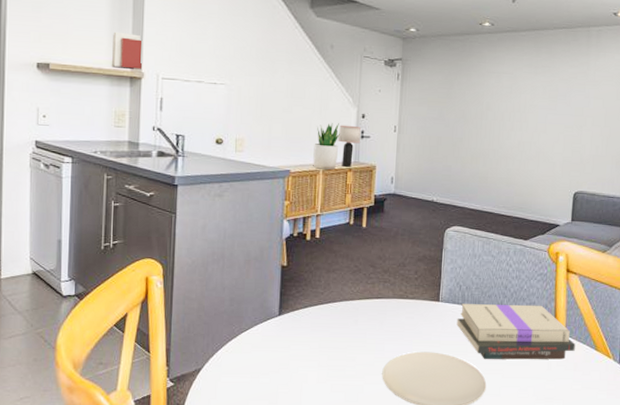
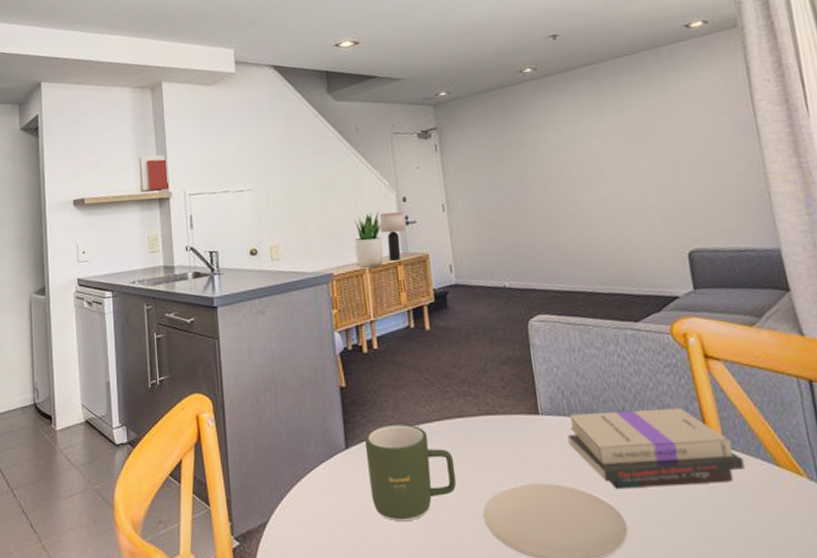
mug: none [295,299,367,374] -> present [364,423,457,522]

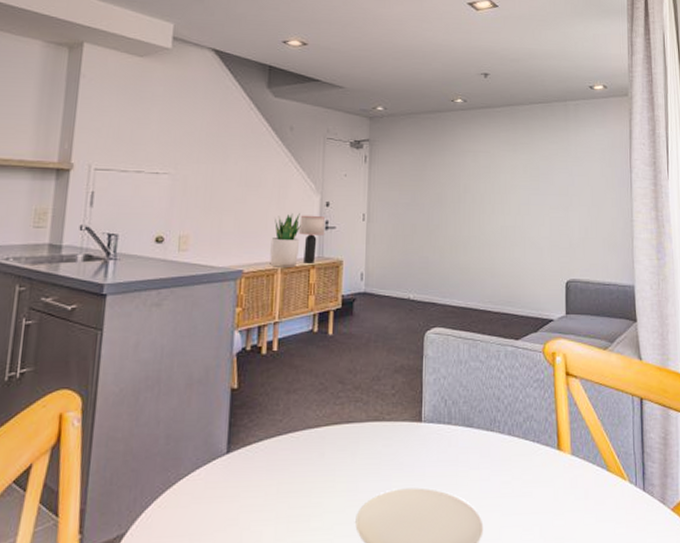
books: present [139,154,169,192] -> none [34,118,74,161]
mug: present [364,423,457,522] -> none [246,428,336,529]
books: present [567,407,745,490] -> none [443,418,584,494]

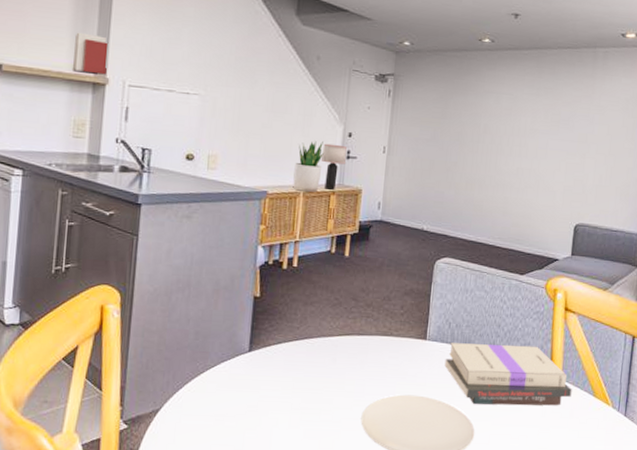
books: none [34,118,74,161] -> present [72,32,109,75]
books: none [443,418,584,494] -> present [444,343,572,406]

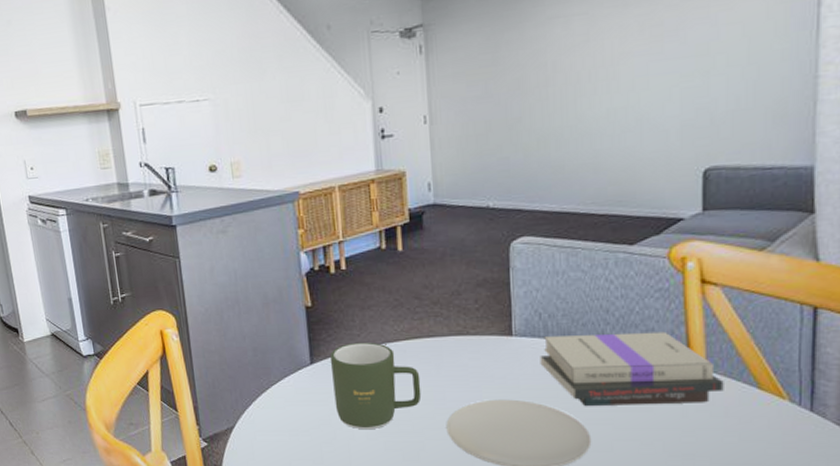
books: present [72,32,109,75] -> none [81,59,117,103]
mug: none [265,334,346,418] -> present [329,342,422,430]
planter: present [293,141,324,192] -> none [323,124,355,186]
table lamp: present [320,143,347,190] -> none [351,124,382,178]

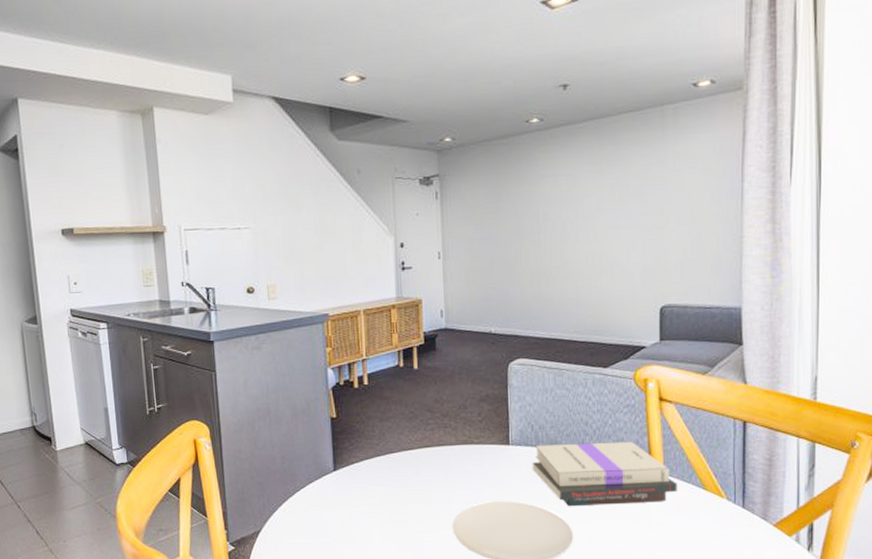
mug: present [329,342,422,430] -> none [351,450,432,531]

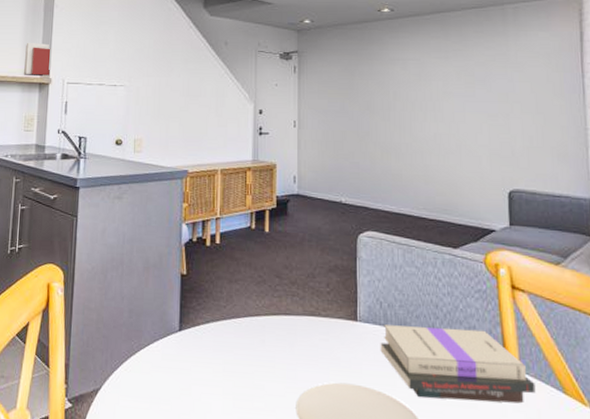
books: none [130,186,163,225] -> present [23,42,51,77]

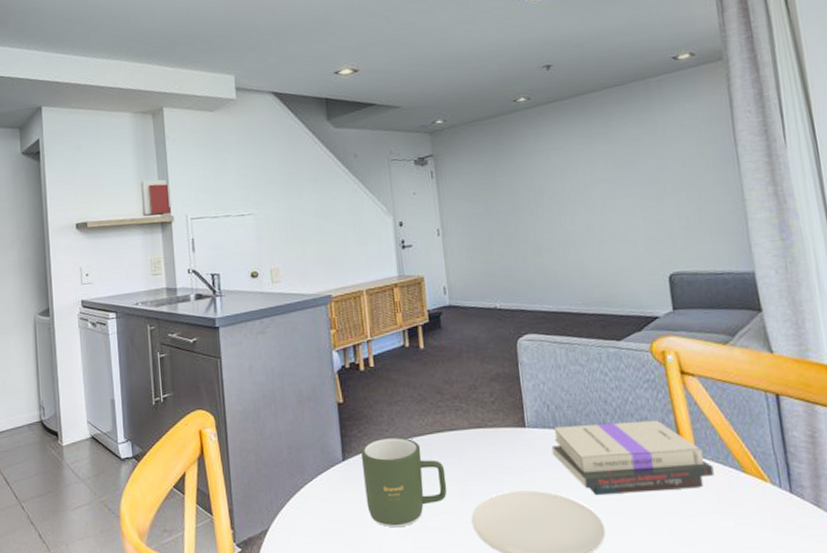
mug: none [197,313,276,404] -> present [360,436,447,528]

